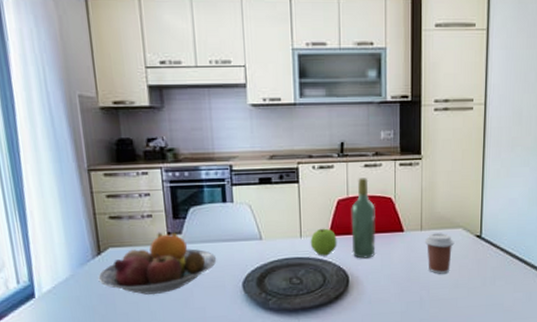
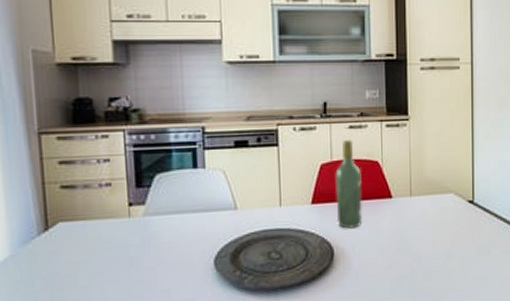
fruit bowl: present [98,232,217,295] -> none [43,202,185,277]
apple: present [310,228,337,256] -> none [290,195,321,227]
coffee cup: present [425,233,455,274] -> none [415,198,446,244]

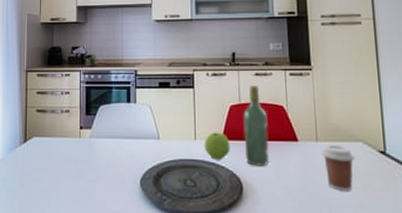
apple: none [290,195,321,227] -> present [204,132,230,160]
coffee cup: none [415,198,446,244] -> present [322,145,355,191]

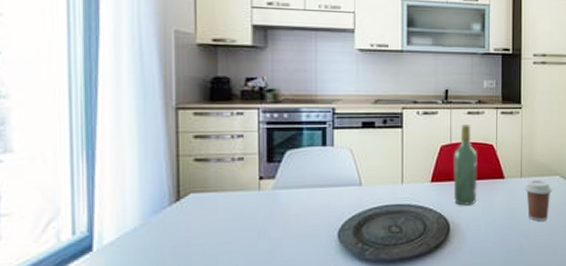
apple: present [204,132,230,160] -> none [411,174,439,203]

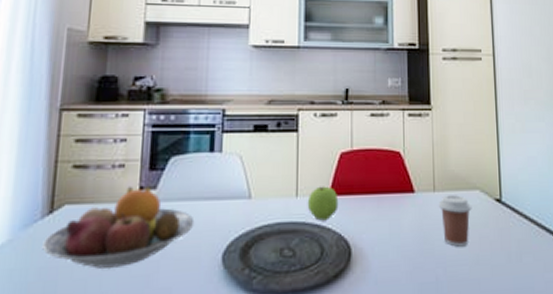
fruit bowl: none [173,176,312,247] -> present [42,186,195,270]
apple: none [411,174,439,203] -> present [307,186,339,221]
wine bottle: present [453,125,477,206] -> none [355,128,383,225]

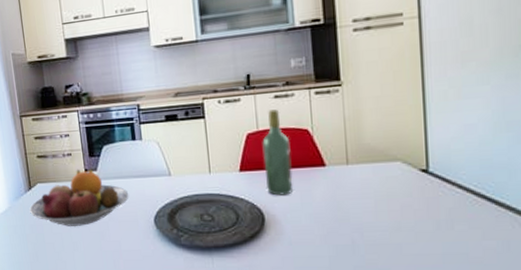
apple: present [307,186,339,221] -> none [219,163,249,193]
wine bottle: none [355,128,383,225] -> present [262,109,294,196]
coffee cup: present [439,195,472,247] -> none [353,167,392,215]

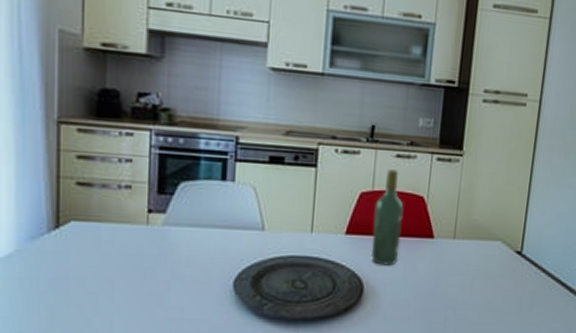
fruit bowl: present [29,169,129,227] -> none [51,207,206,286]

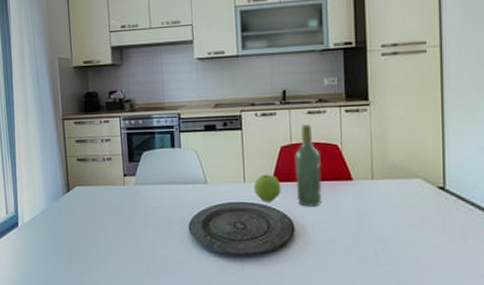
apple: none [322,224,355,258] -> present [253,174,281,202]

